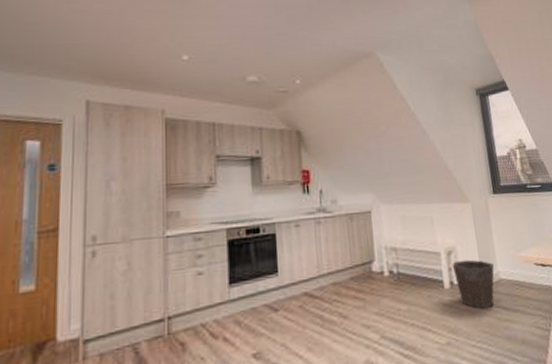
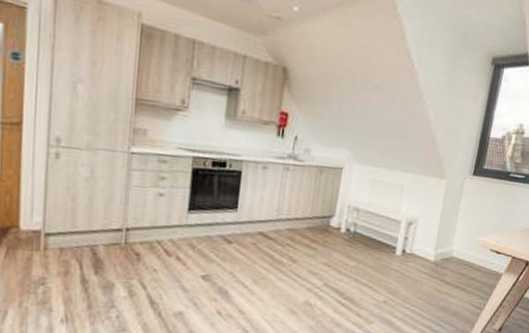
waste bin: present [452,259,494,309] -> none [408,232,450,280]

